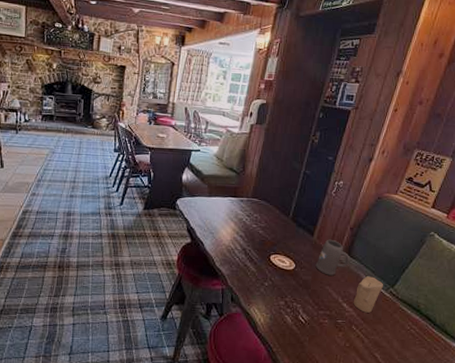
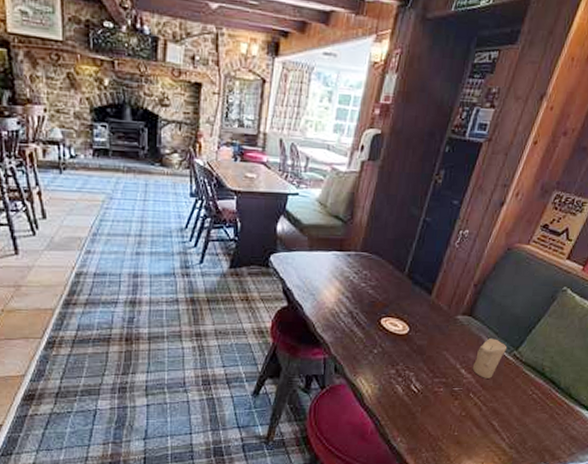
beer mug: present [315,239,351,276] -> none [432,298,472,339]

